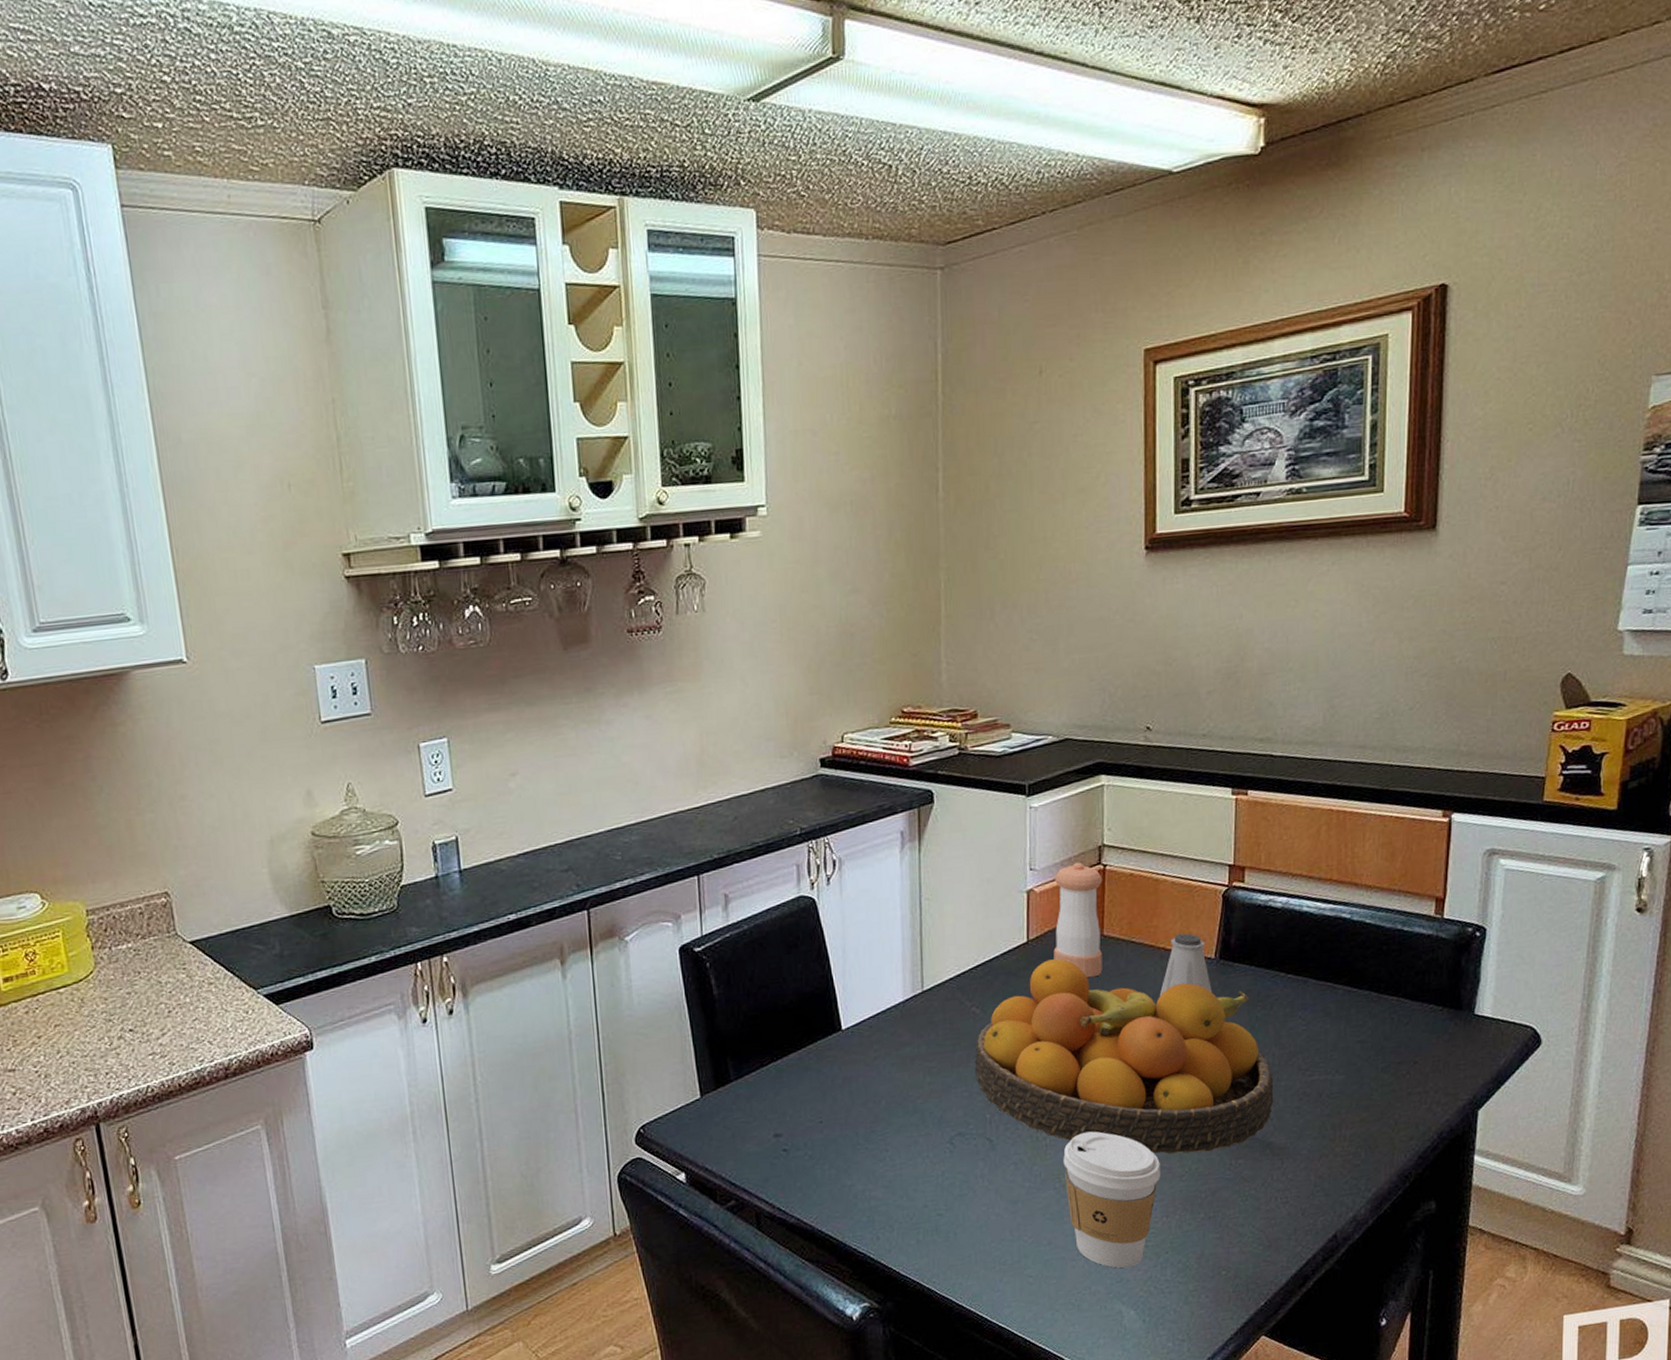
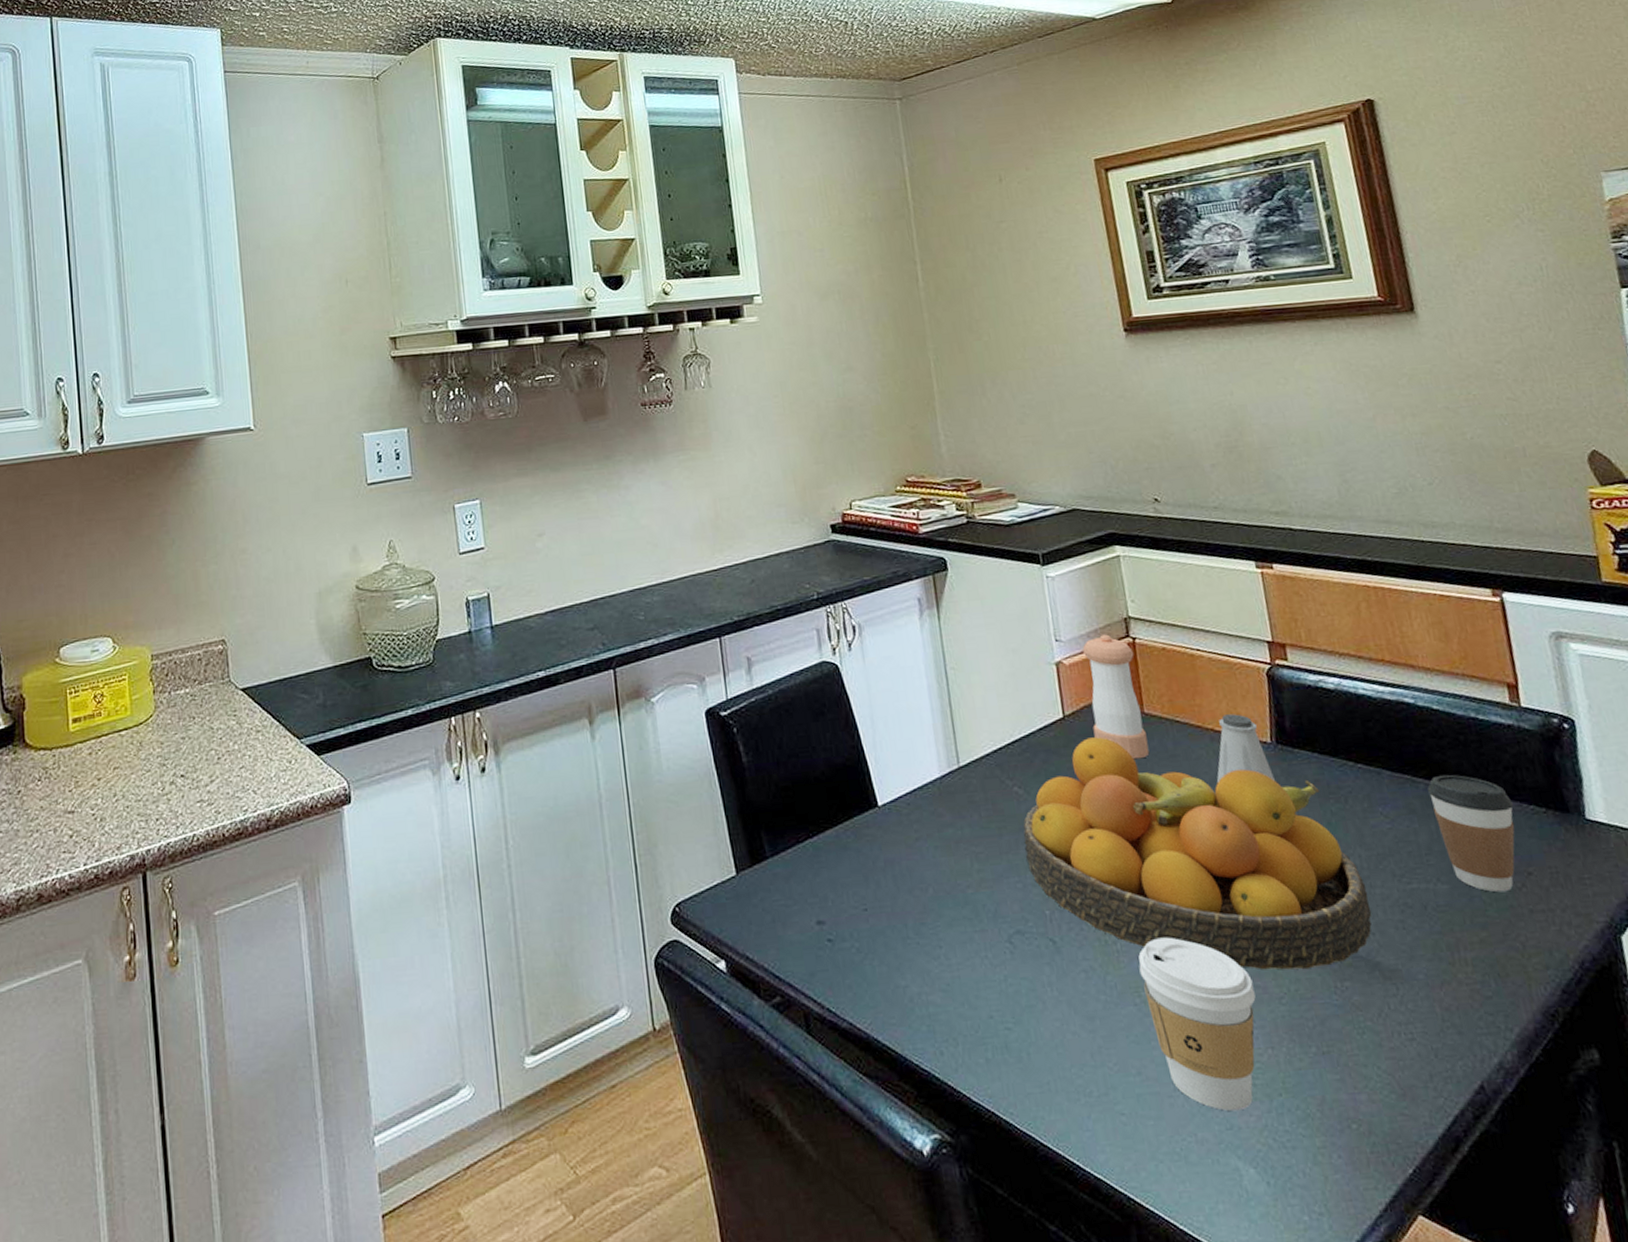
coffee cup: none [1344,980,1415,1080] -> present [1426,774,1515,893]

